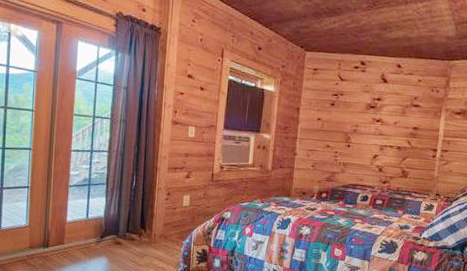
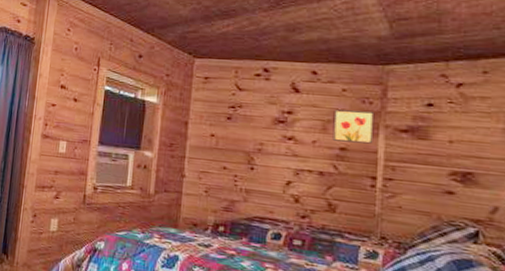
wall art: none [408,97,440,124] -> present [332,109,375,144]

